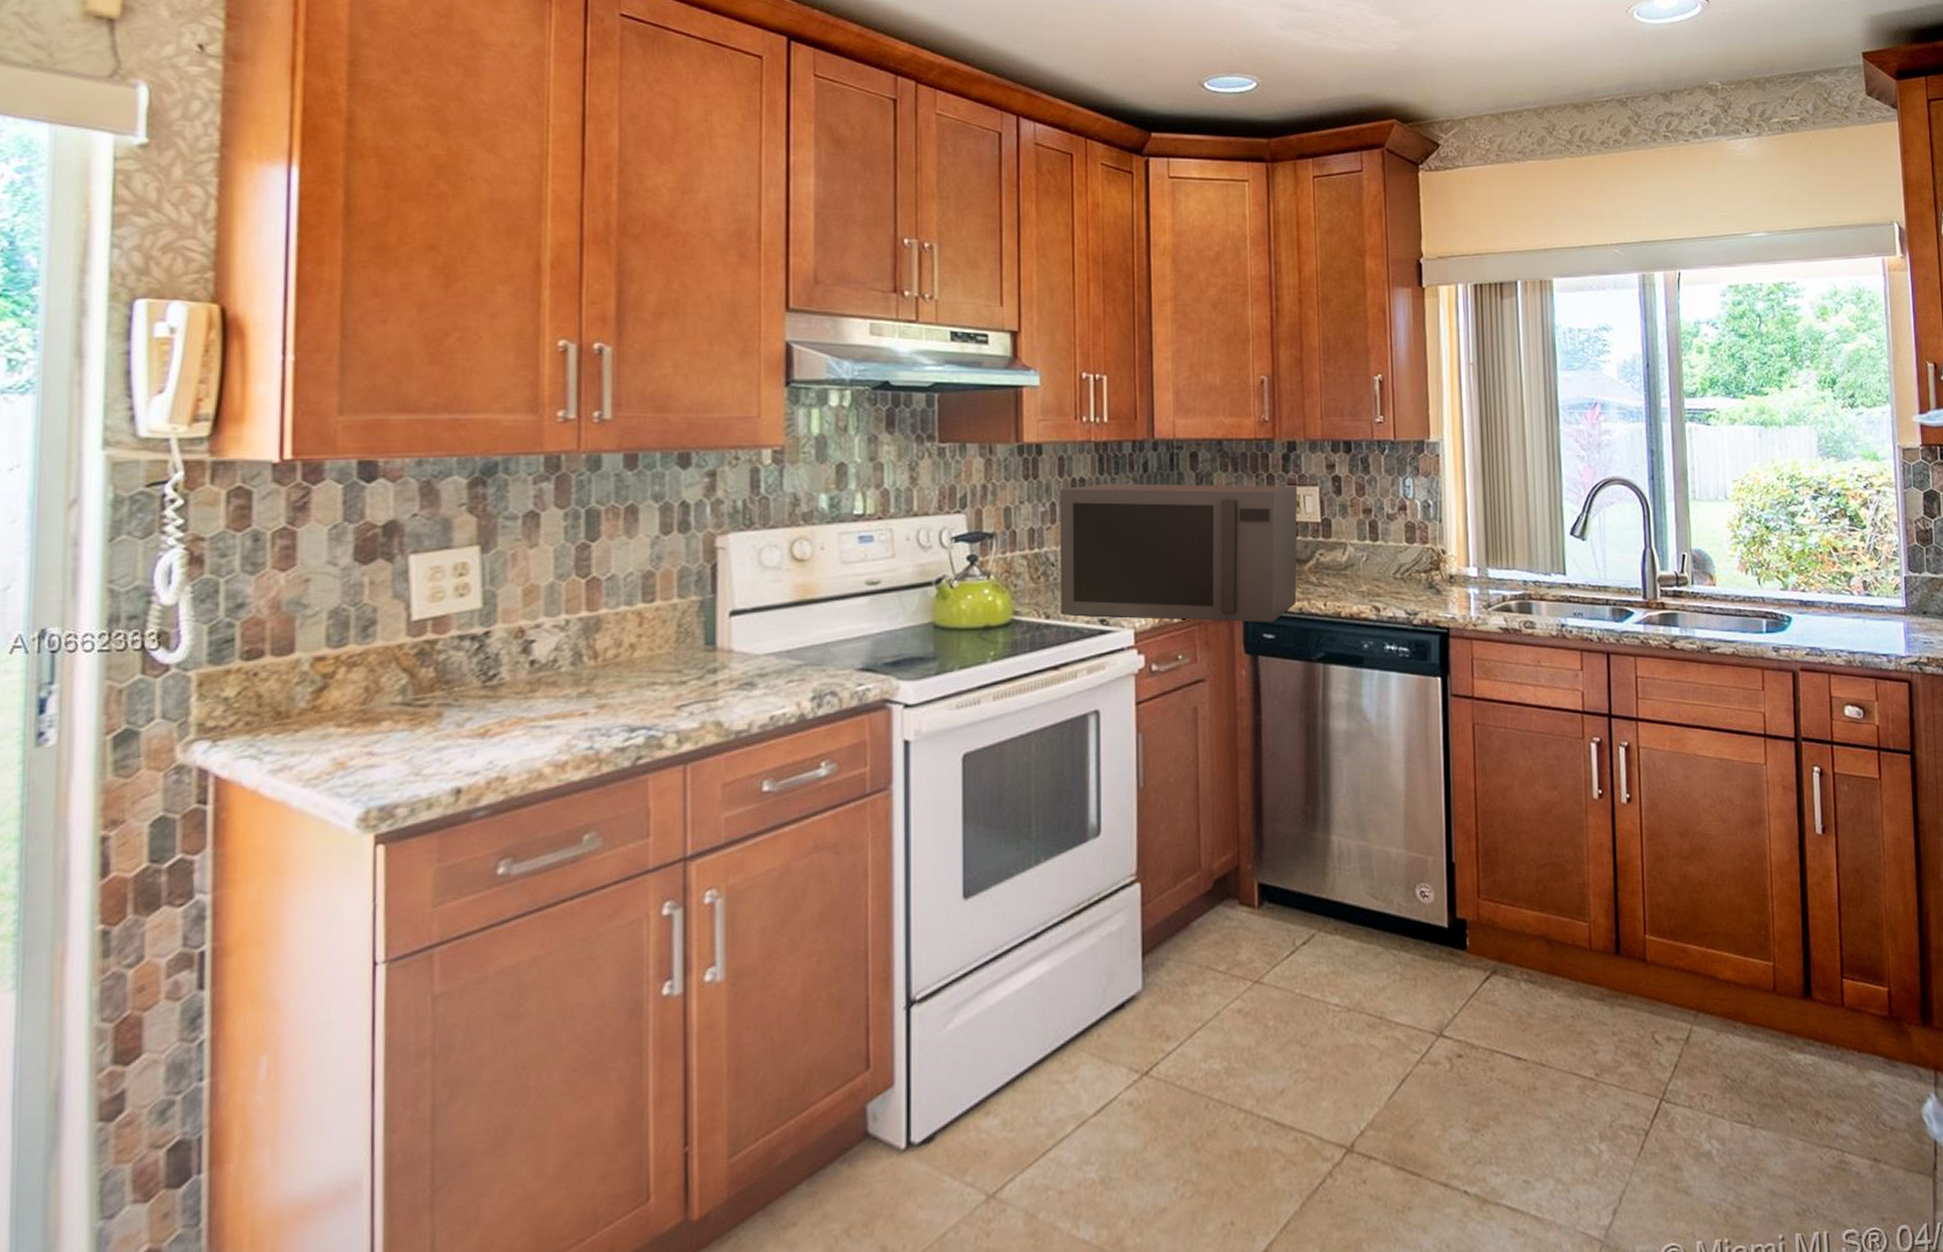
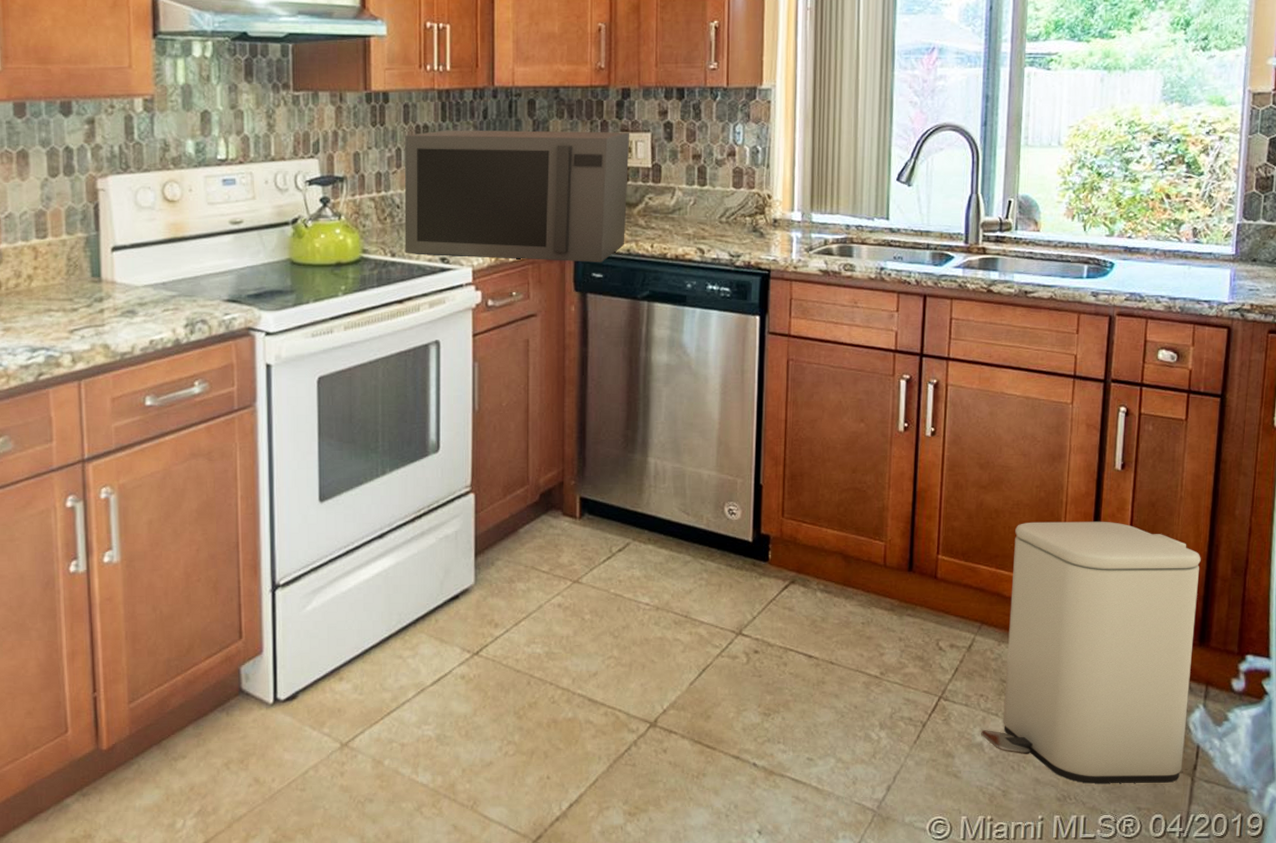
pedal bin: none [1708,890,1922,1193] -> present [981,521,1201,783]

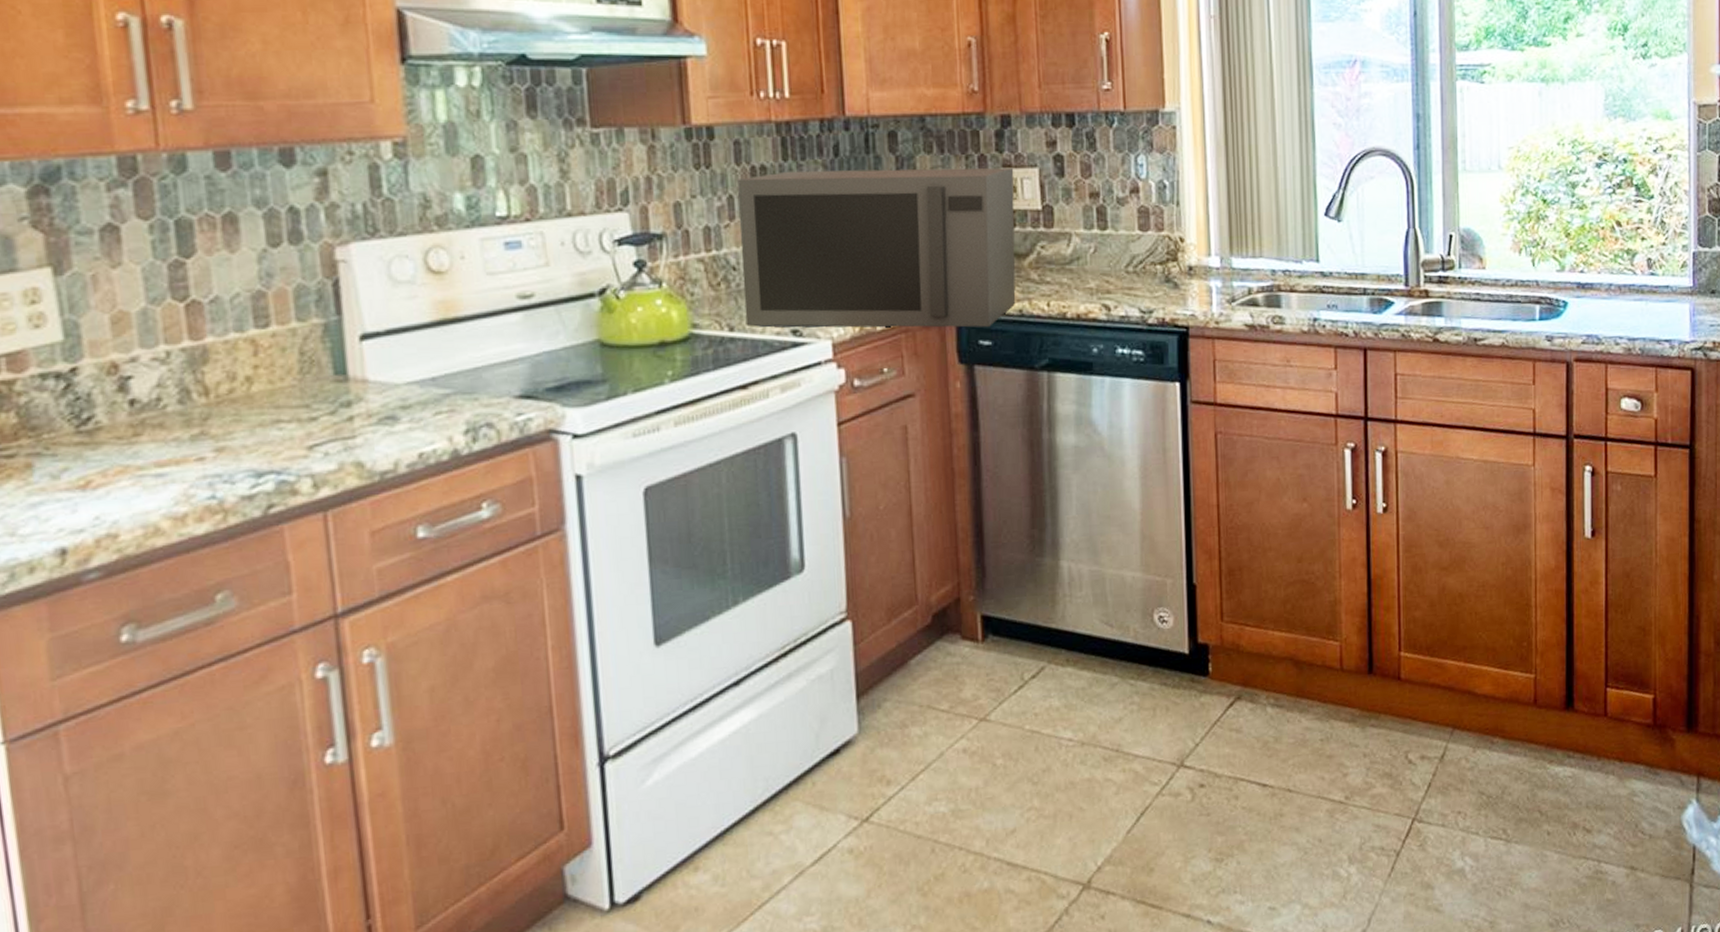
pedal bin: present [981,521,1201,783] -> none [1461,598,1682,903]

